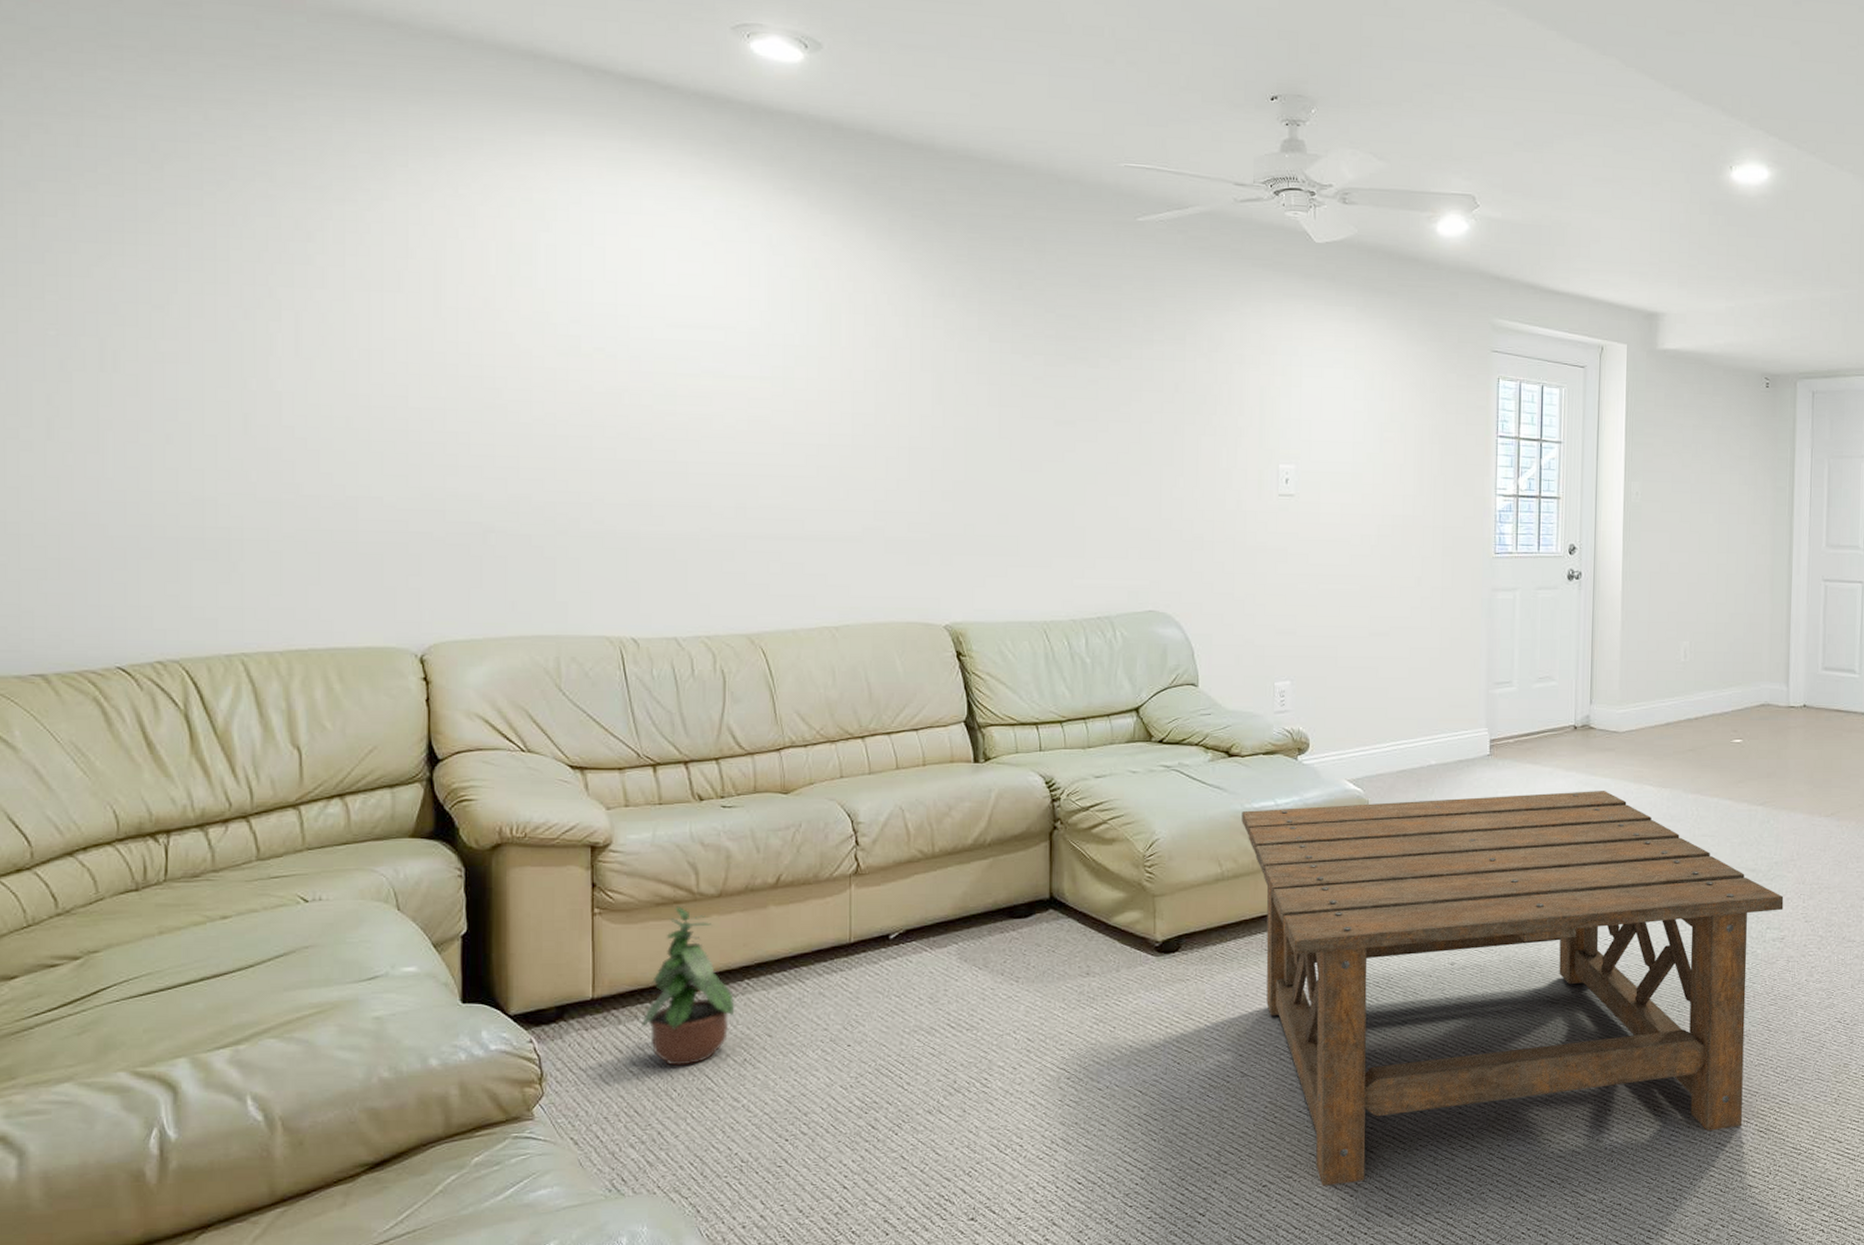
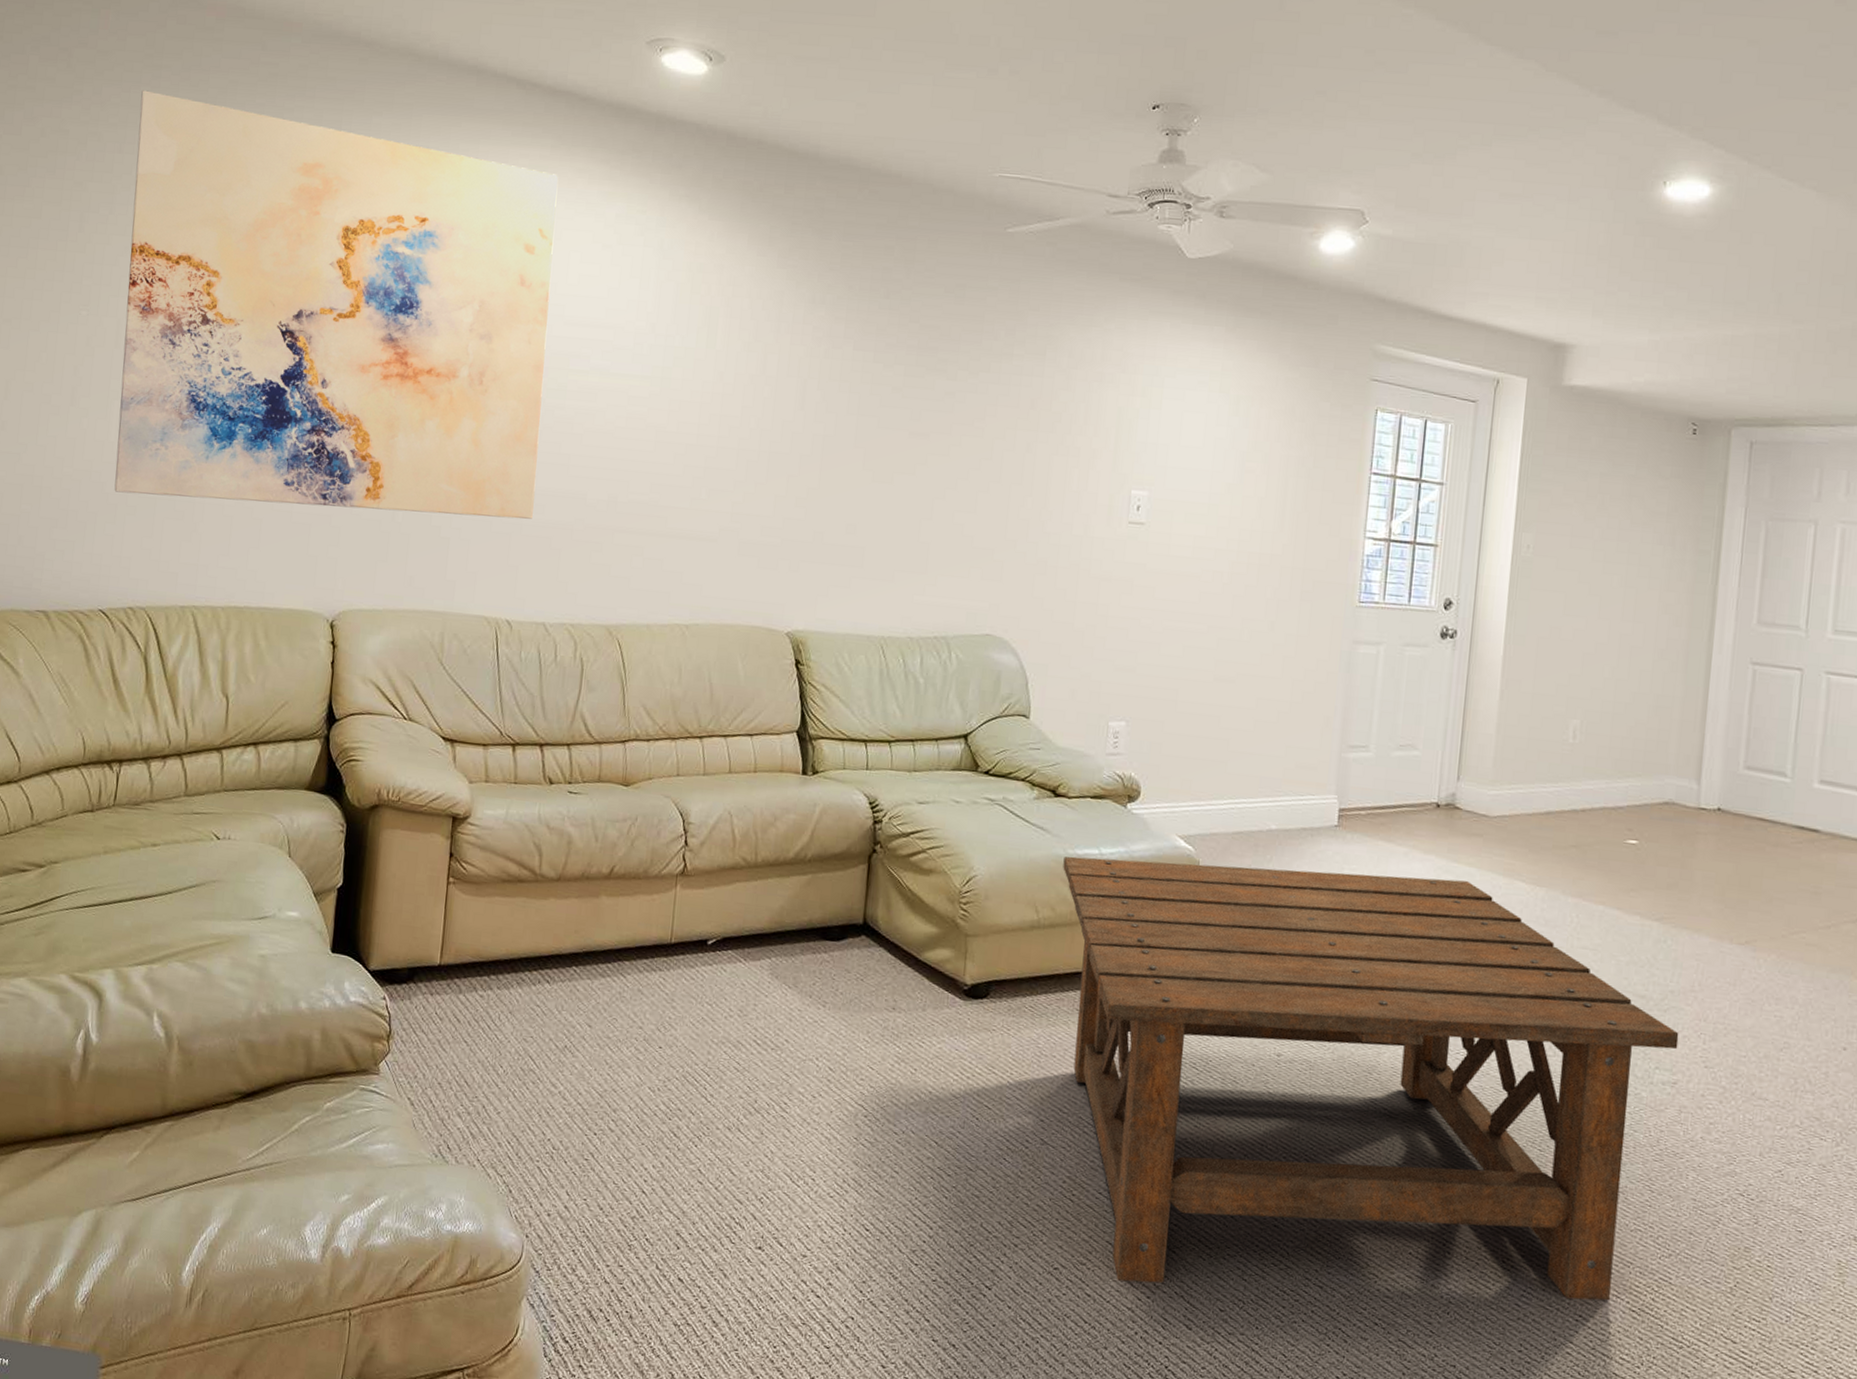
wall art: none [99,74,652,535] -> present [114,90,558,519]
potted plant: present [640,906,735,1066] -> none [477,885,562,1044]

